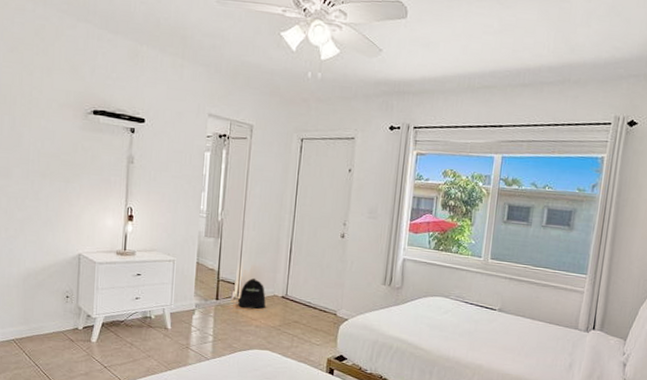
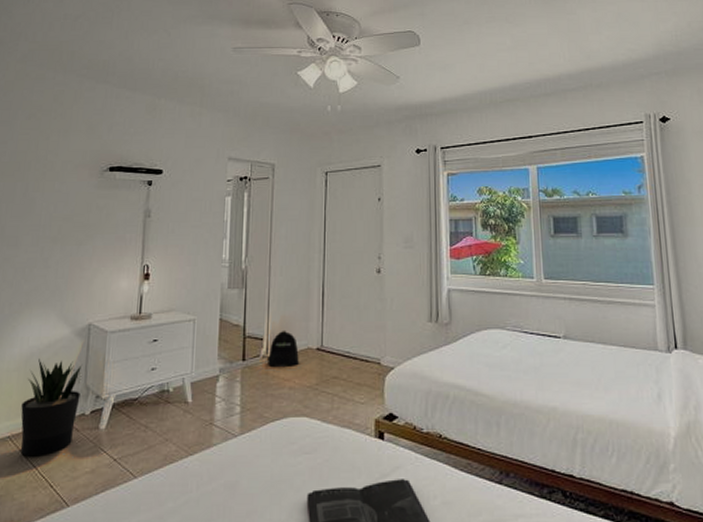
planter: none [22,279,75,358] -> present [21,358,83,457]

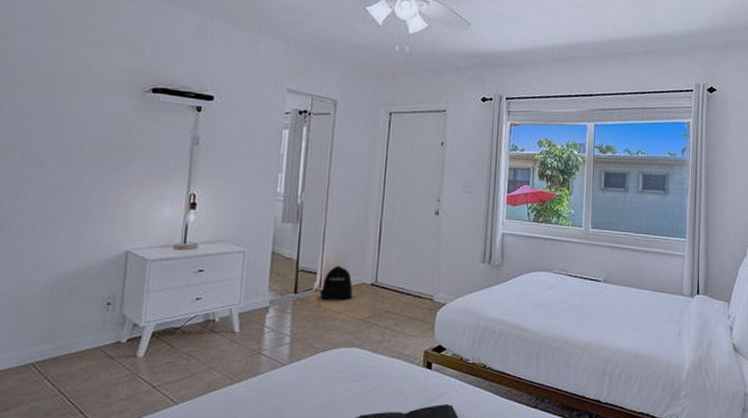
planter: present [21,358,83,457] -> none [46,285,119,384]

